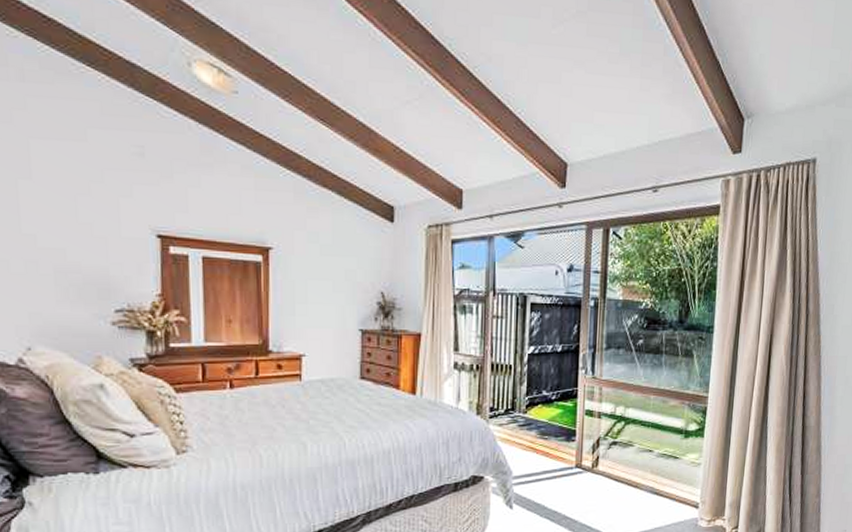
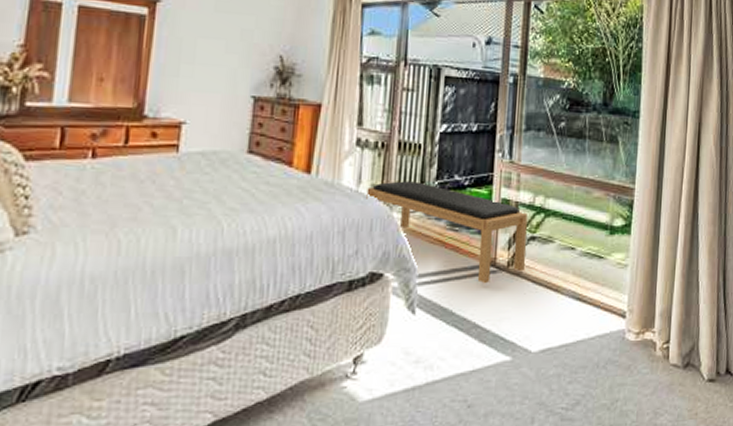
bench: none [465,398,609,483] -> present [366,181,528,284]

